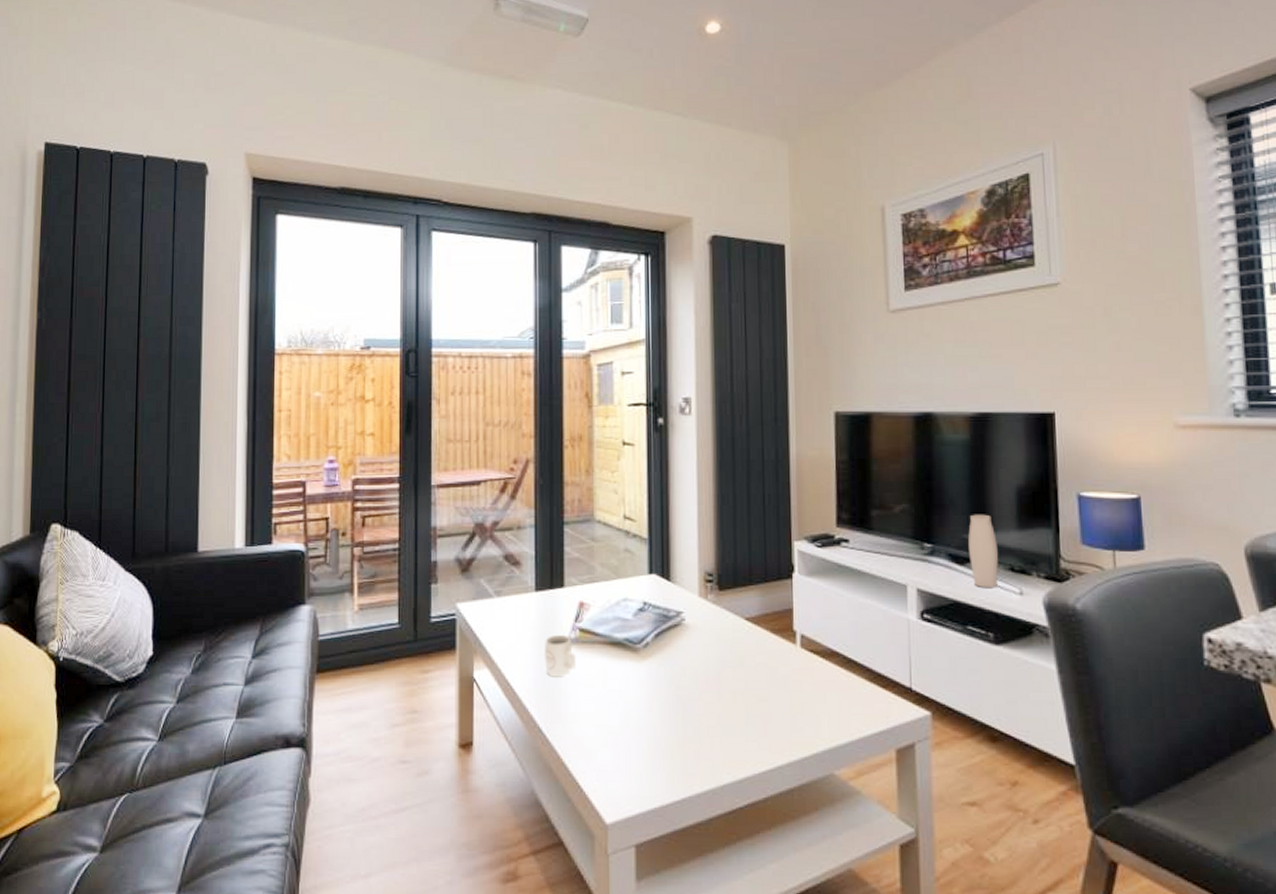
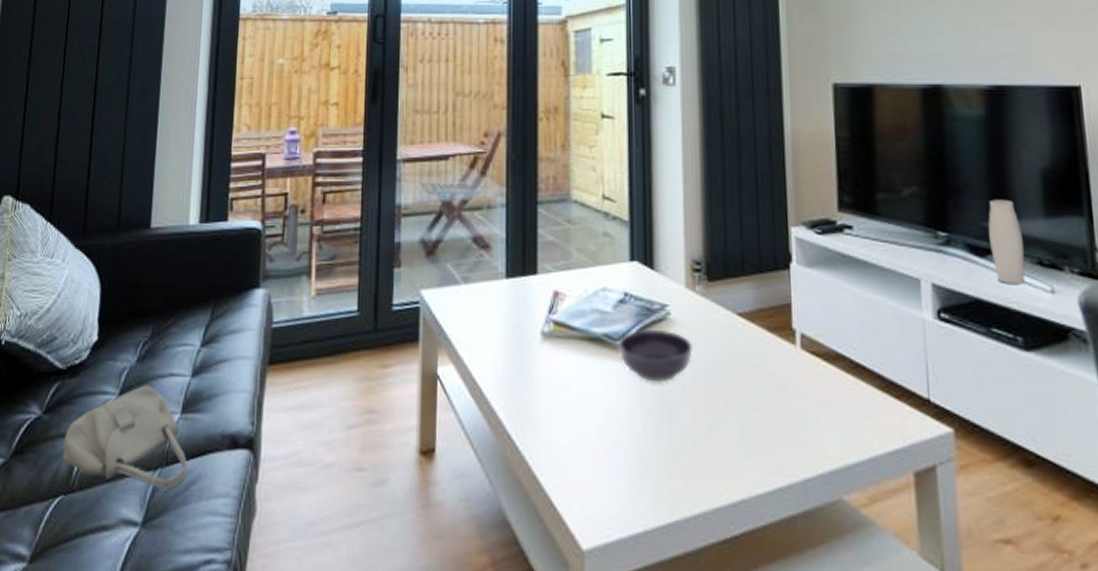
handbag: none [126,694,244,785] -> present [63,385,187,490]
mug: present [545,634,576,677] -> none [515,327,549,377]
bowl: none [639,633,705,680] -> present [619,328,693,383]

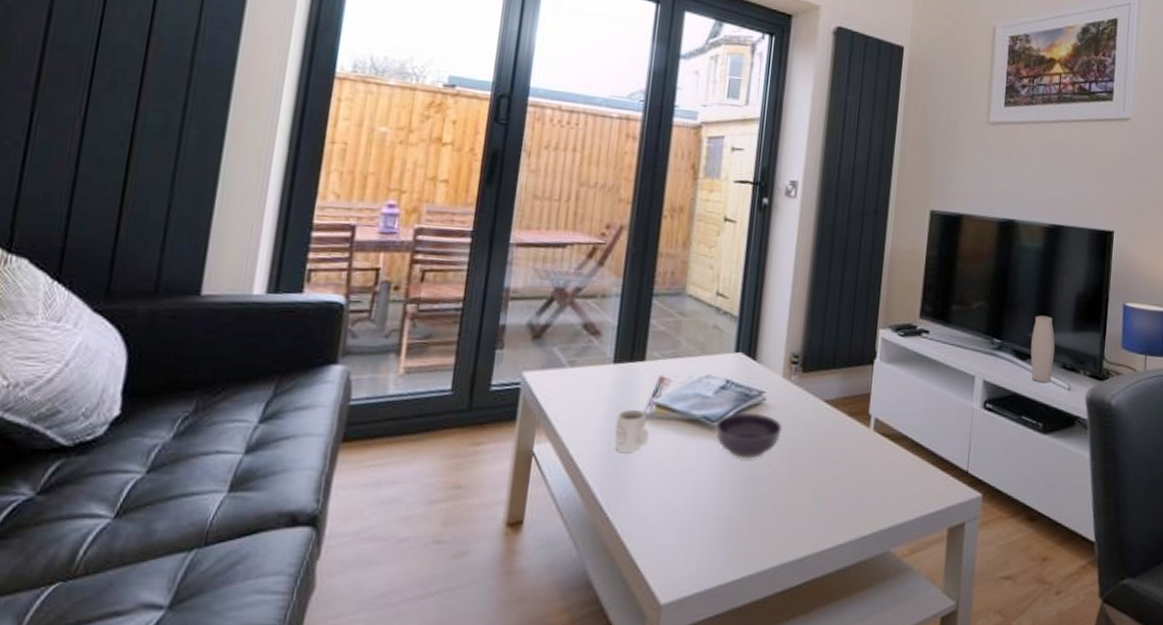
handbag: present [63,385,187,490] -> none [63,463,232,570]
mug: none [515,327,549,377] -> present [614,409,649,454]

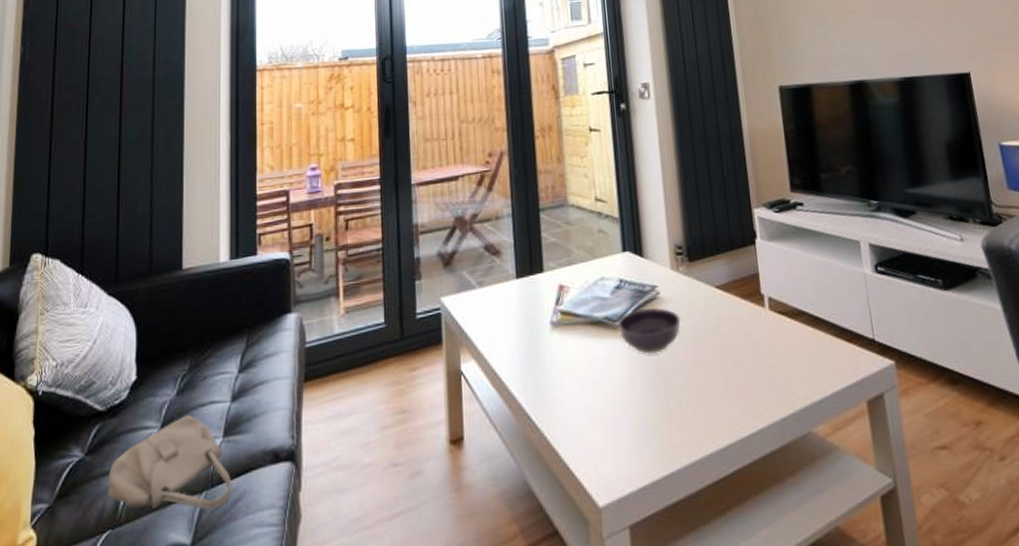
handbag: none [63,463,232,570] -> present [108,415,232,510]
mug: present [614,409,649,454] -> none [528,318,560,363]
vase: present [1030,315,1055,383] -> none [908,169,940,238]

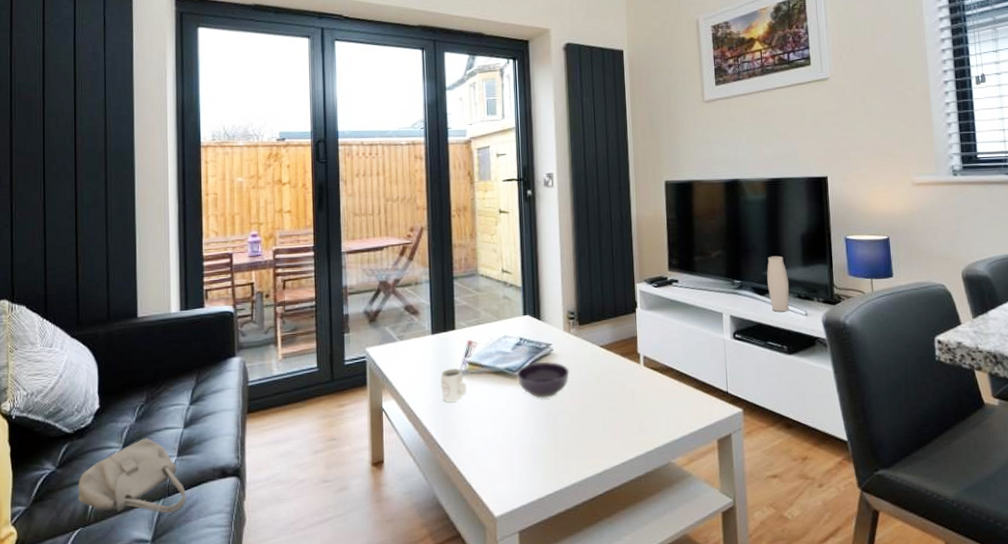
mug: none [528,318,560,363] -> present [441,368,467,403]
vase: none [908,169,940,238] -> present [767,256,790,313]

